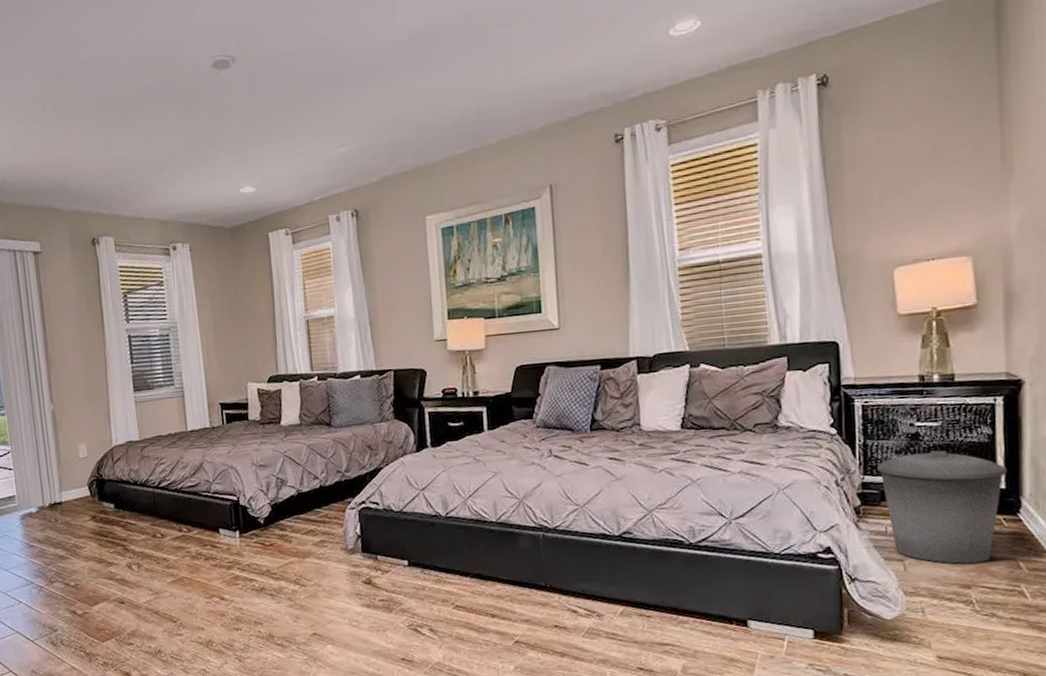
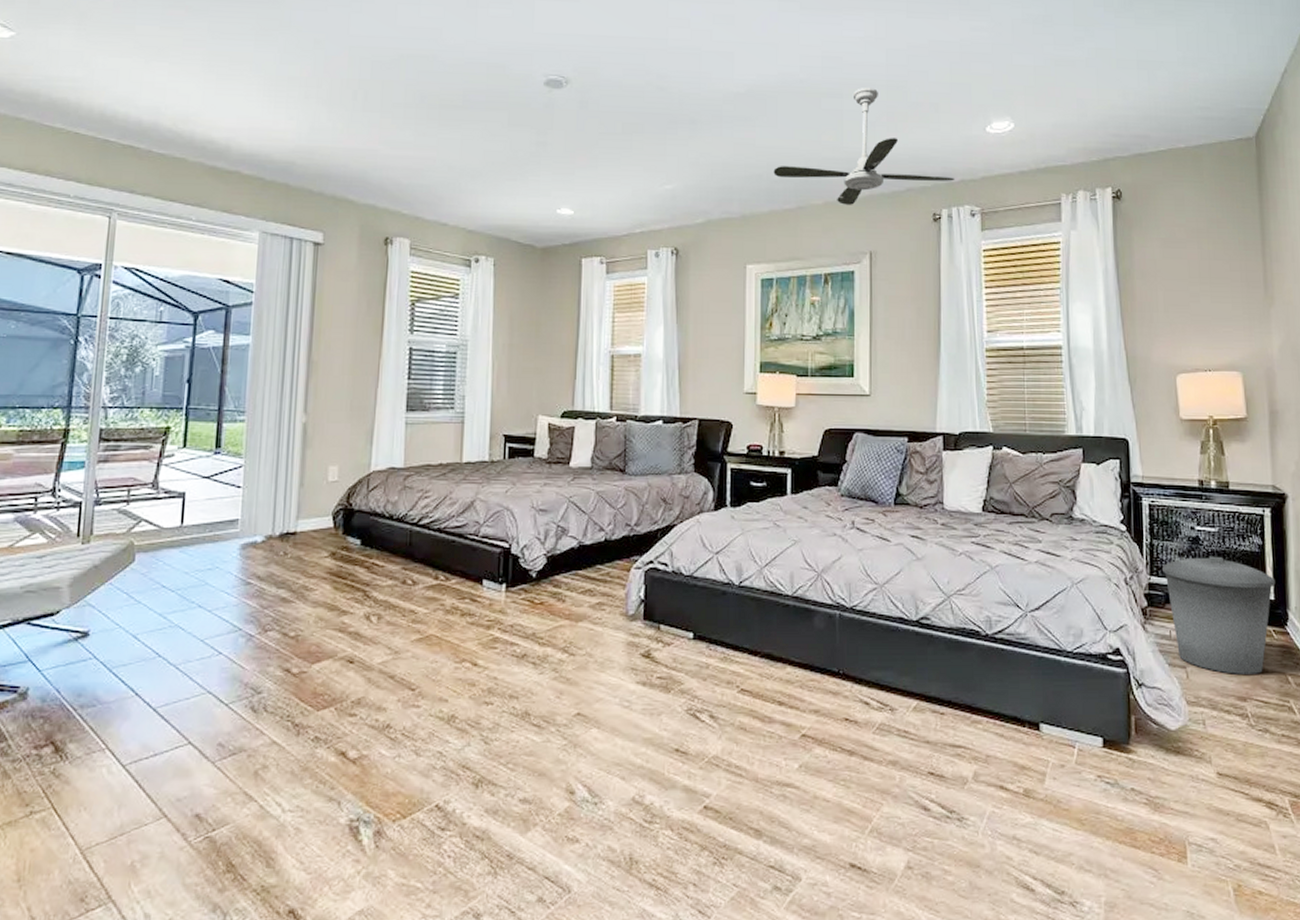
ceiling fan: none [444,9,637,141] -> present [773,88,955,205]

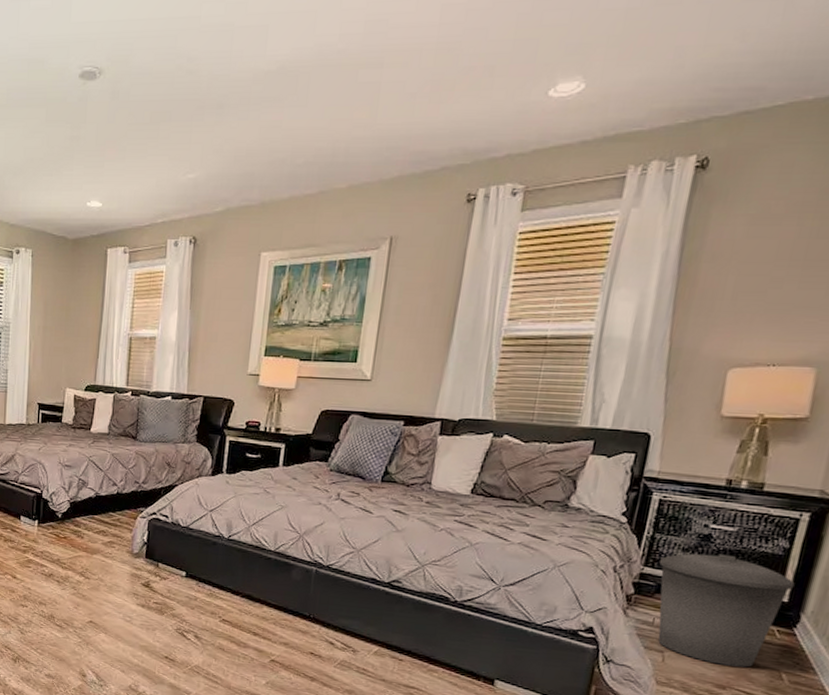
ceiling fan: present [773,88,955,205] -> none [298,53,500,188]

